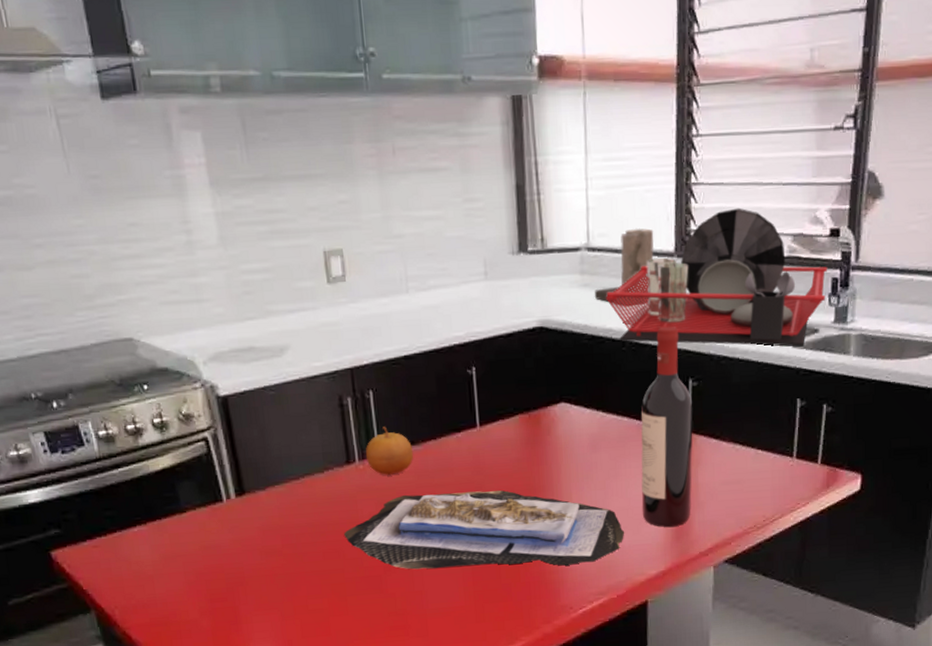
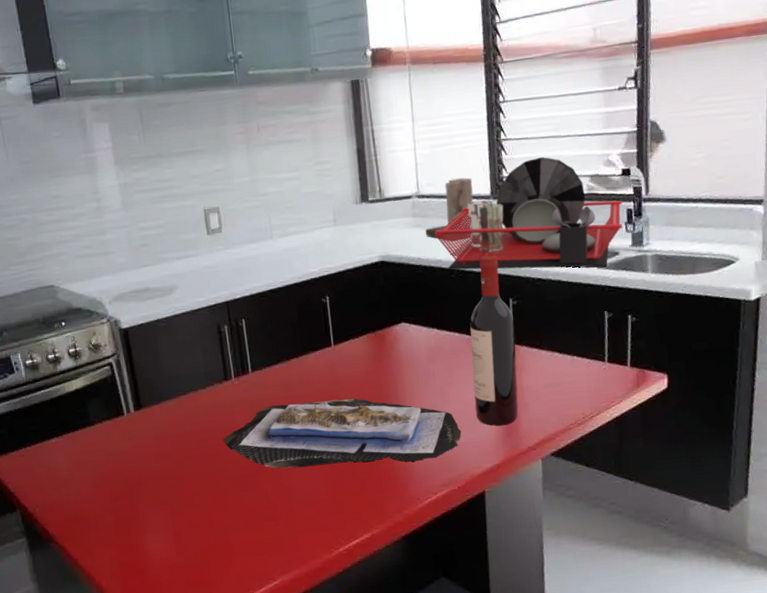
fruit: present [365,427,414,475] -> none [240,348,280,389]

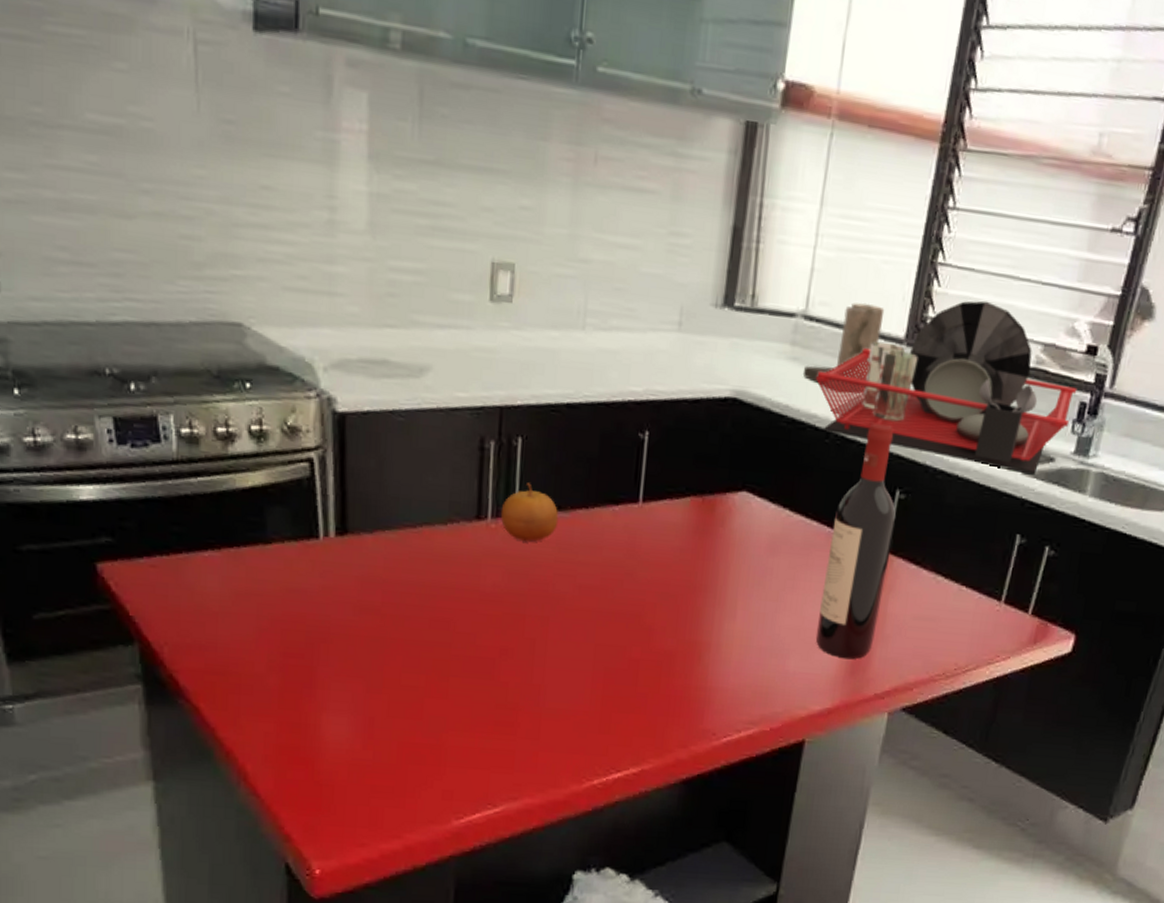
food platter: present [223,398,461,469] -> none [459,567,791,685]
fruit: none [240,348,280,389] -> present [500,483,559,542]

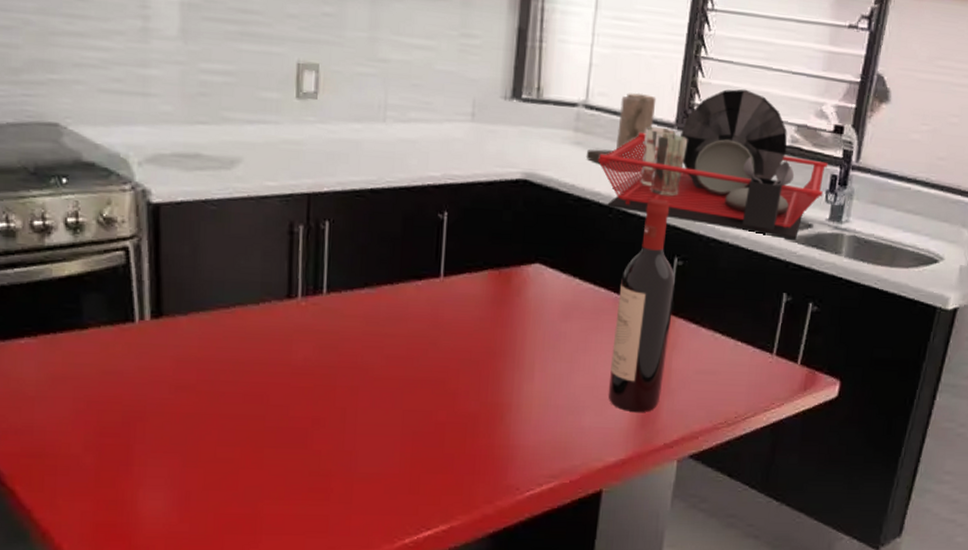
fruit: present [500,483,559,542] -> none [310,262,366,317]

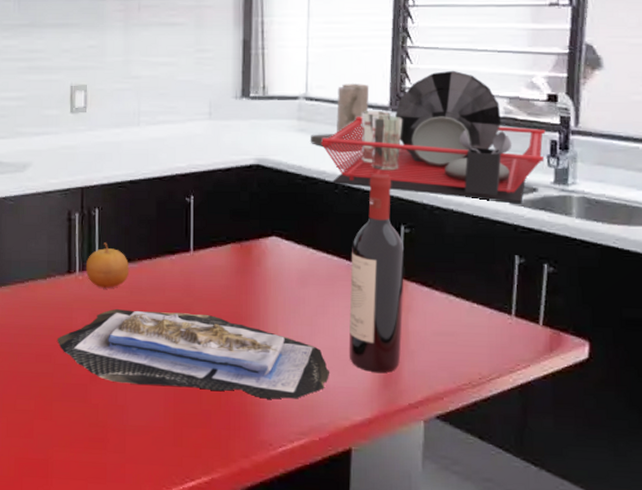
food platter: none [272,340,586,441] -> present [57,308,329,399]
fruit: none [310,262,366,317] -> present [85,243,130,288]

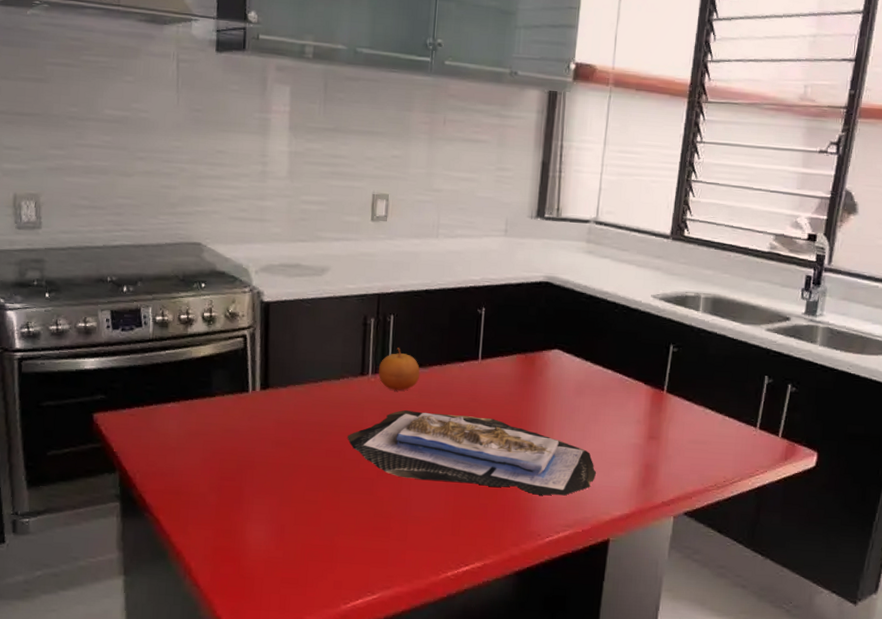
paper towel roll: present [310,82,370,151] -> none [596,210,655,275]
dish rack: present [320,70,546,204] -> none [605,205,803,331]
wine bottle: present [348,174,405,373] -> none [614,297,672,474]

